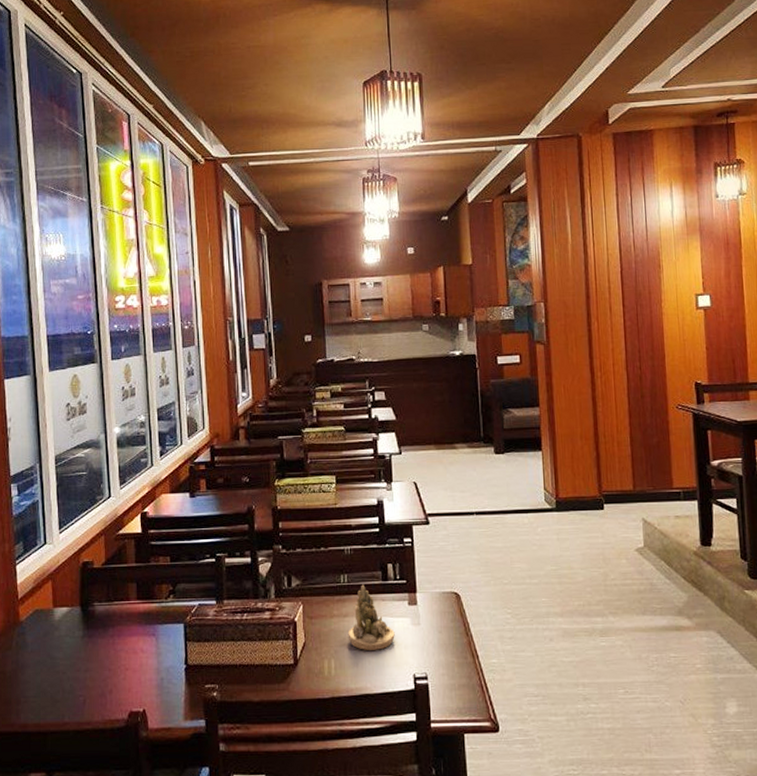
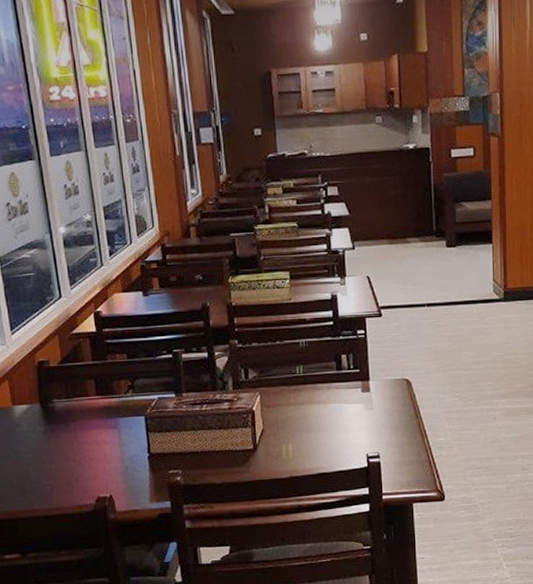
succulent planter: present [348,584,395,650] -> none [304,374,349,434]

